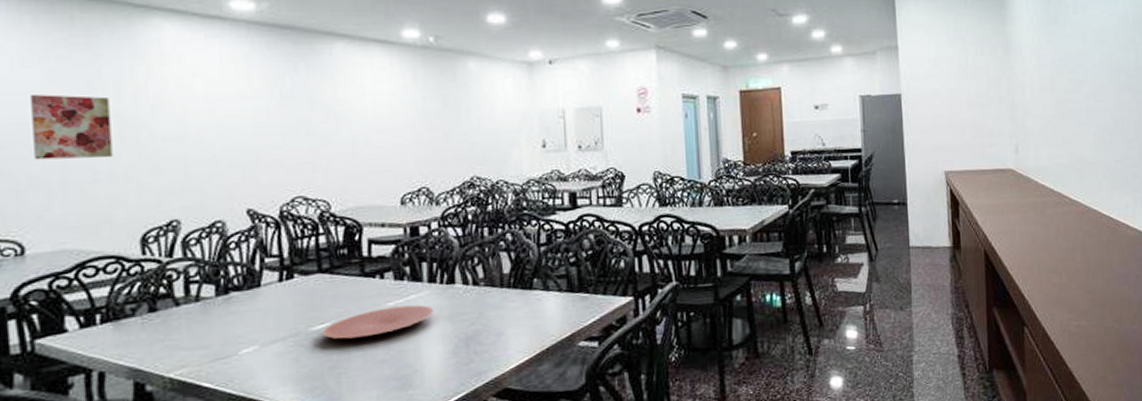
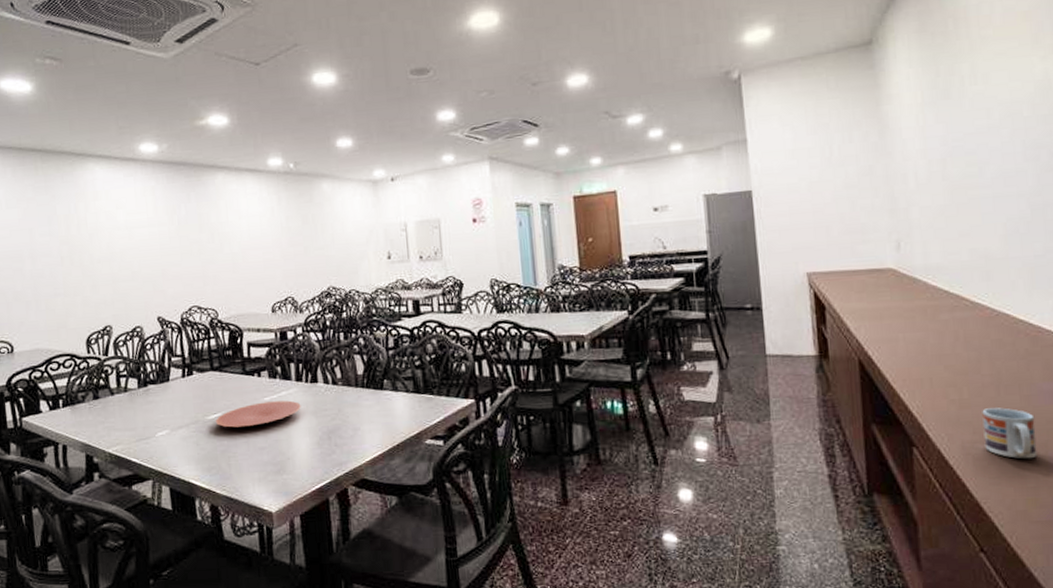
wall art: present [31,94,113,160] -> none [13,228,66,279]
cup: none [1075,289,1114,333] -> present [982,407,1037,460]

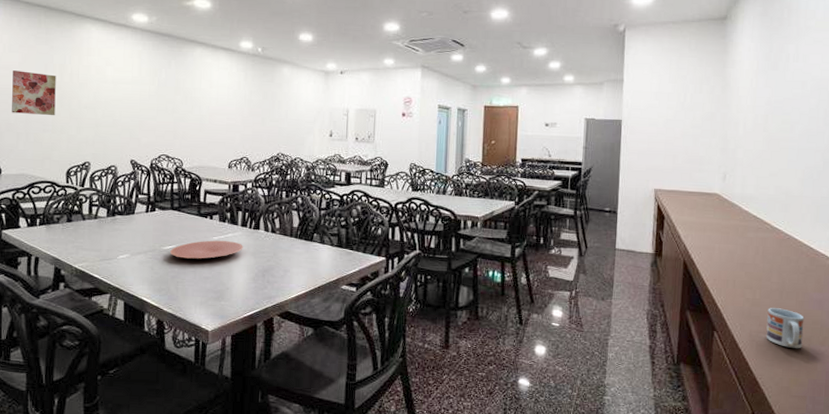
wall art: none [13,228,66,279] -> present [12,70,56,115]

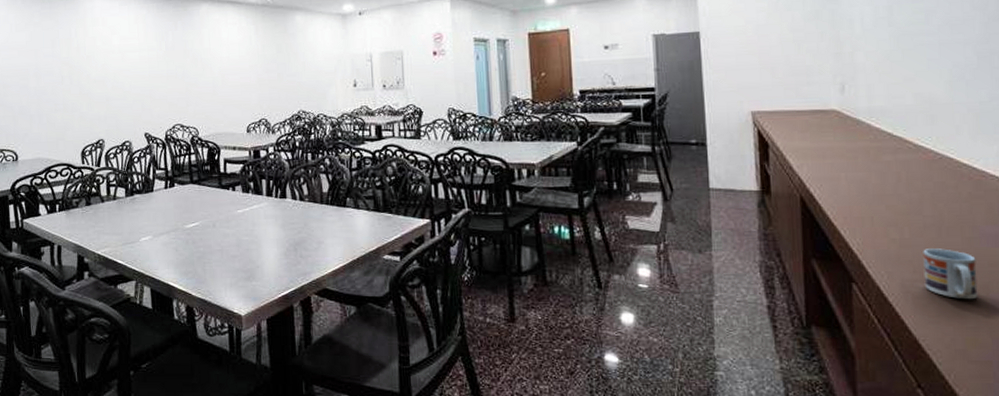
wall art: present [12,70,56,115] -> none [21,50,65,95]
plate: present [169,240,243,259] -> none [193,213,271,236]

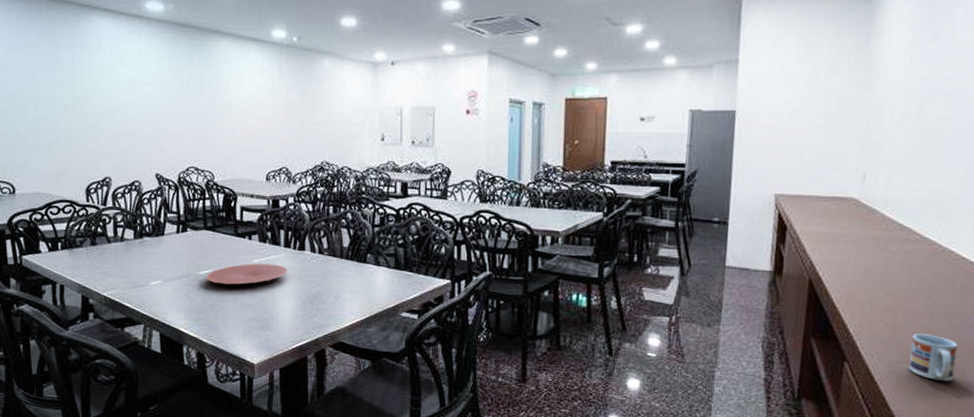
plate: none [193,213,271,236] -> present [205,263,288,285]

